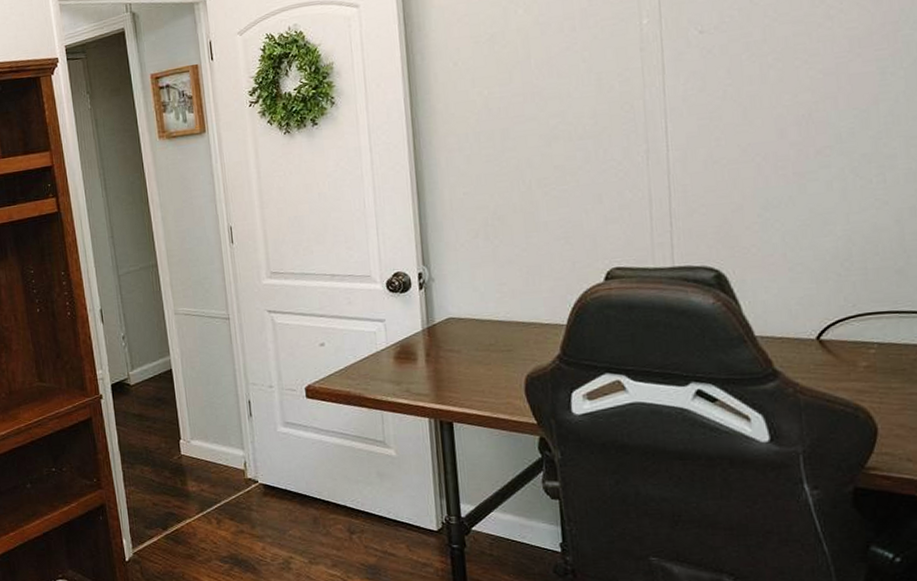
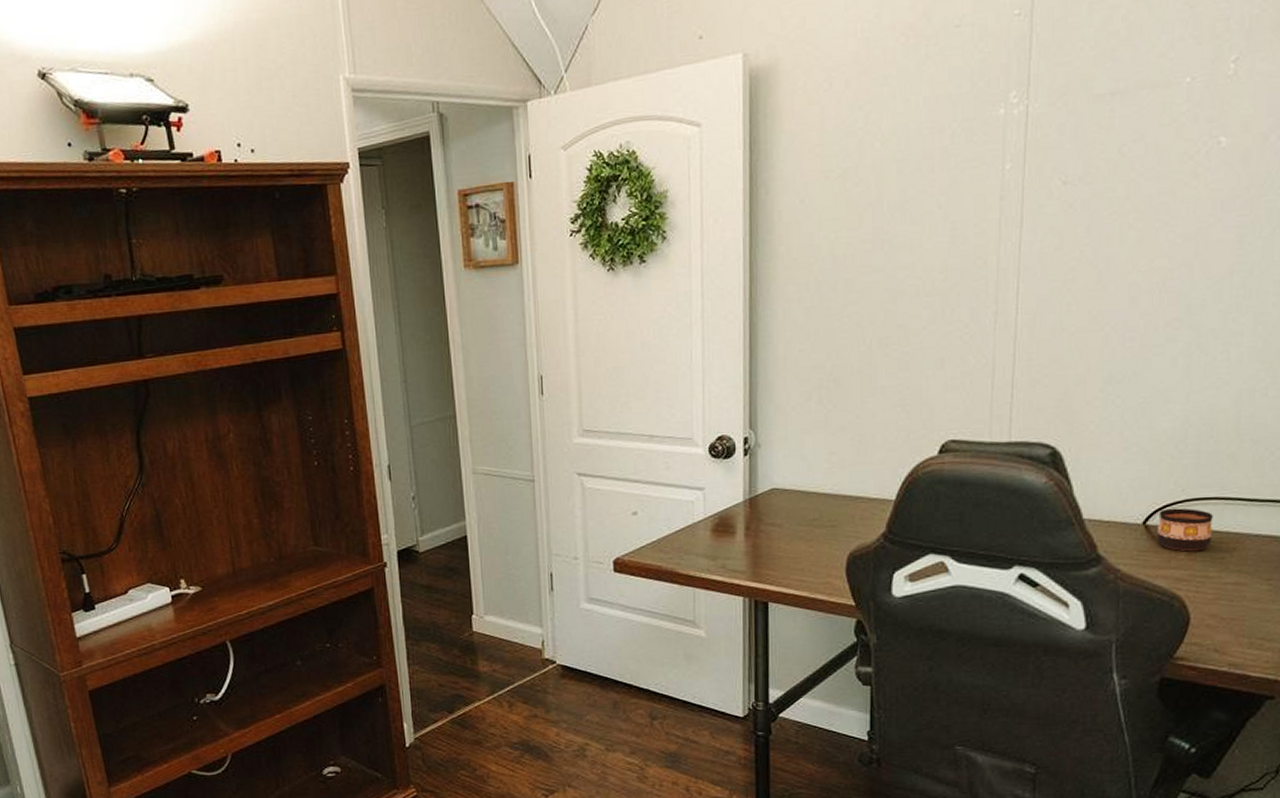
cup: none [831,322,891,364] -> present [1156,508,1213,552]

